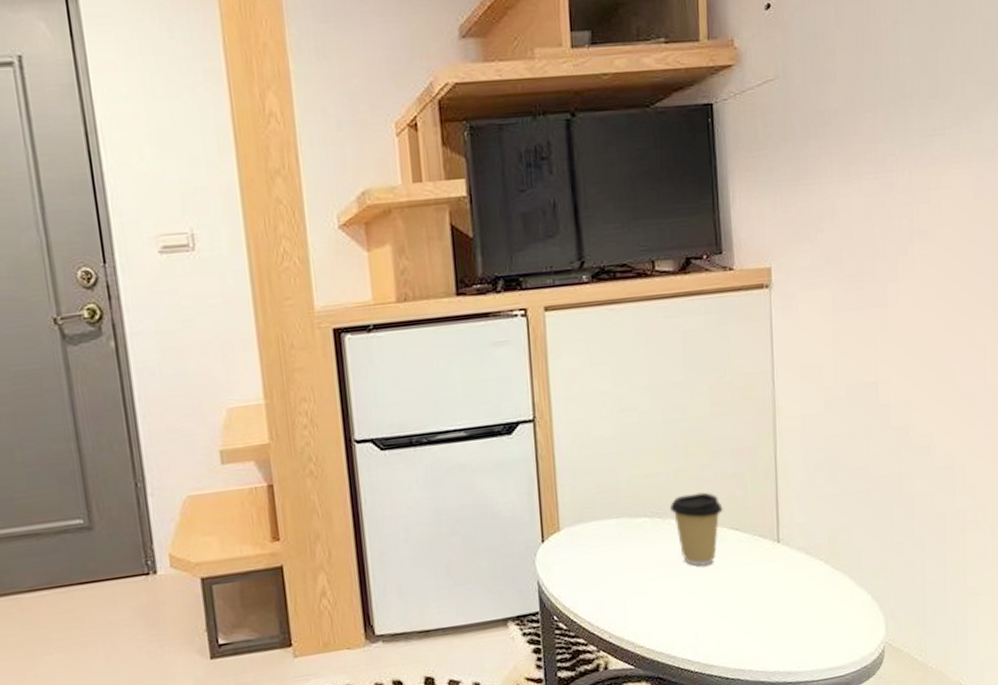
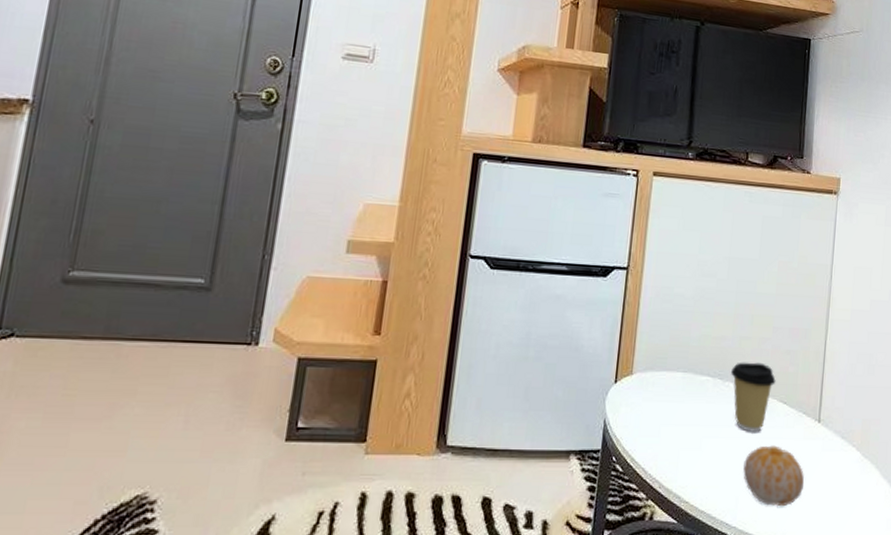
fruit: none [699,574,770,636] -> present [743,445,805,507]

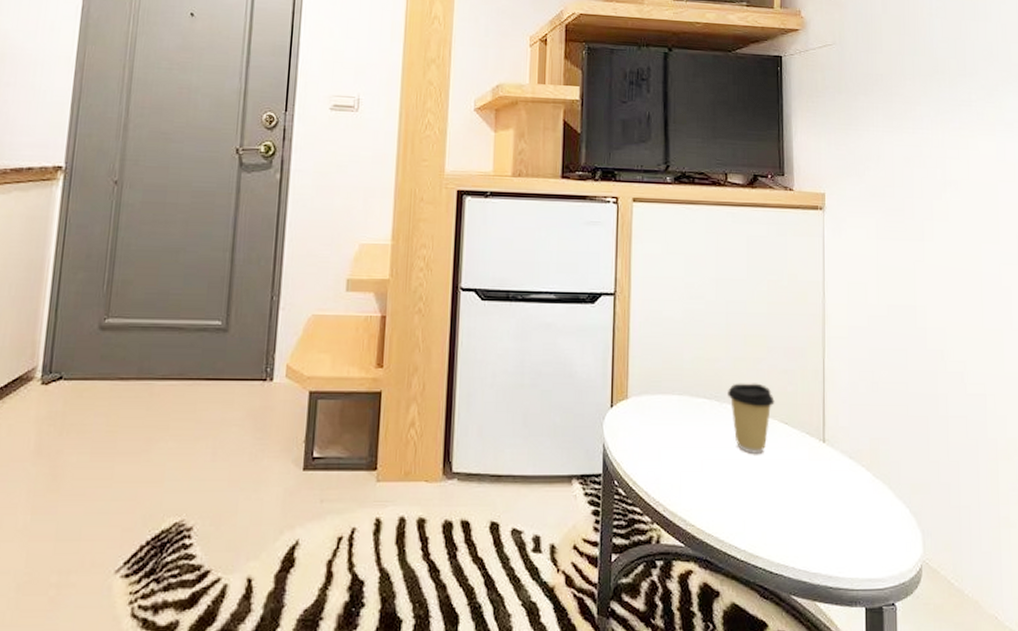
fruit: present [743,445,805,507] -> none [748,467,814,530]

